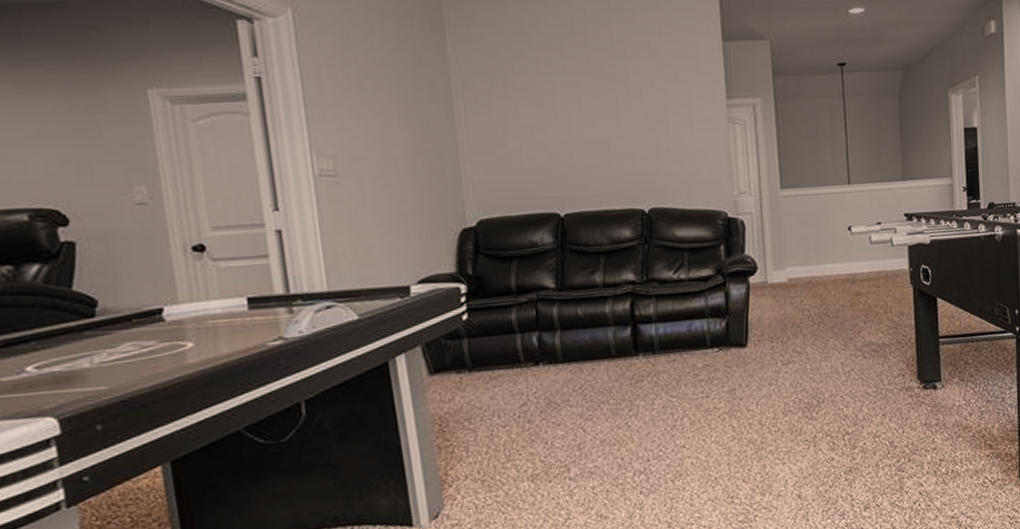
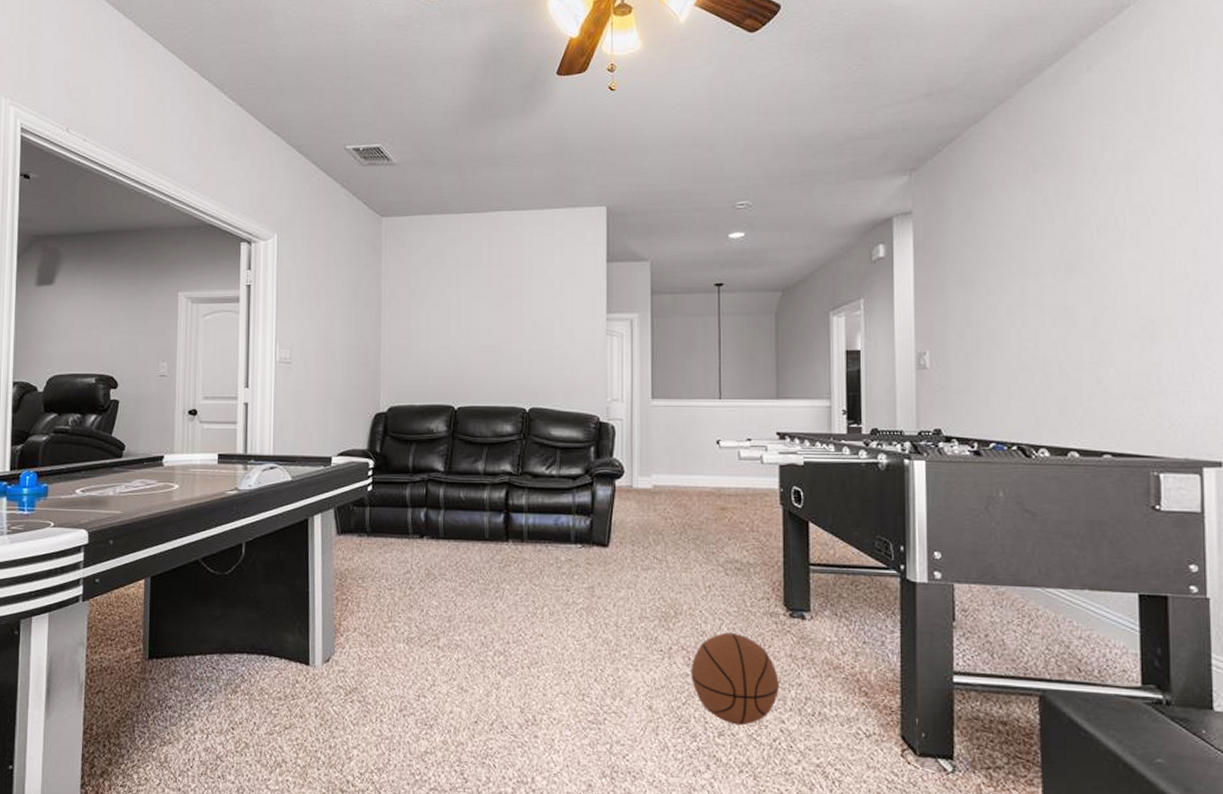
basketball: none [835,411,917,497] -> present [690,632,779,726]

